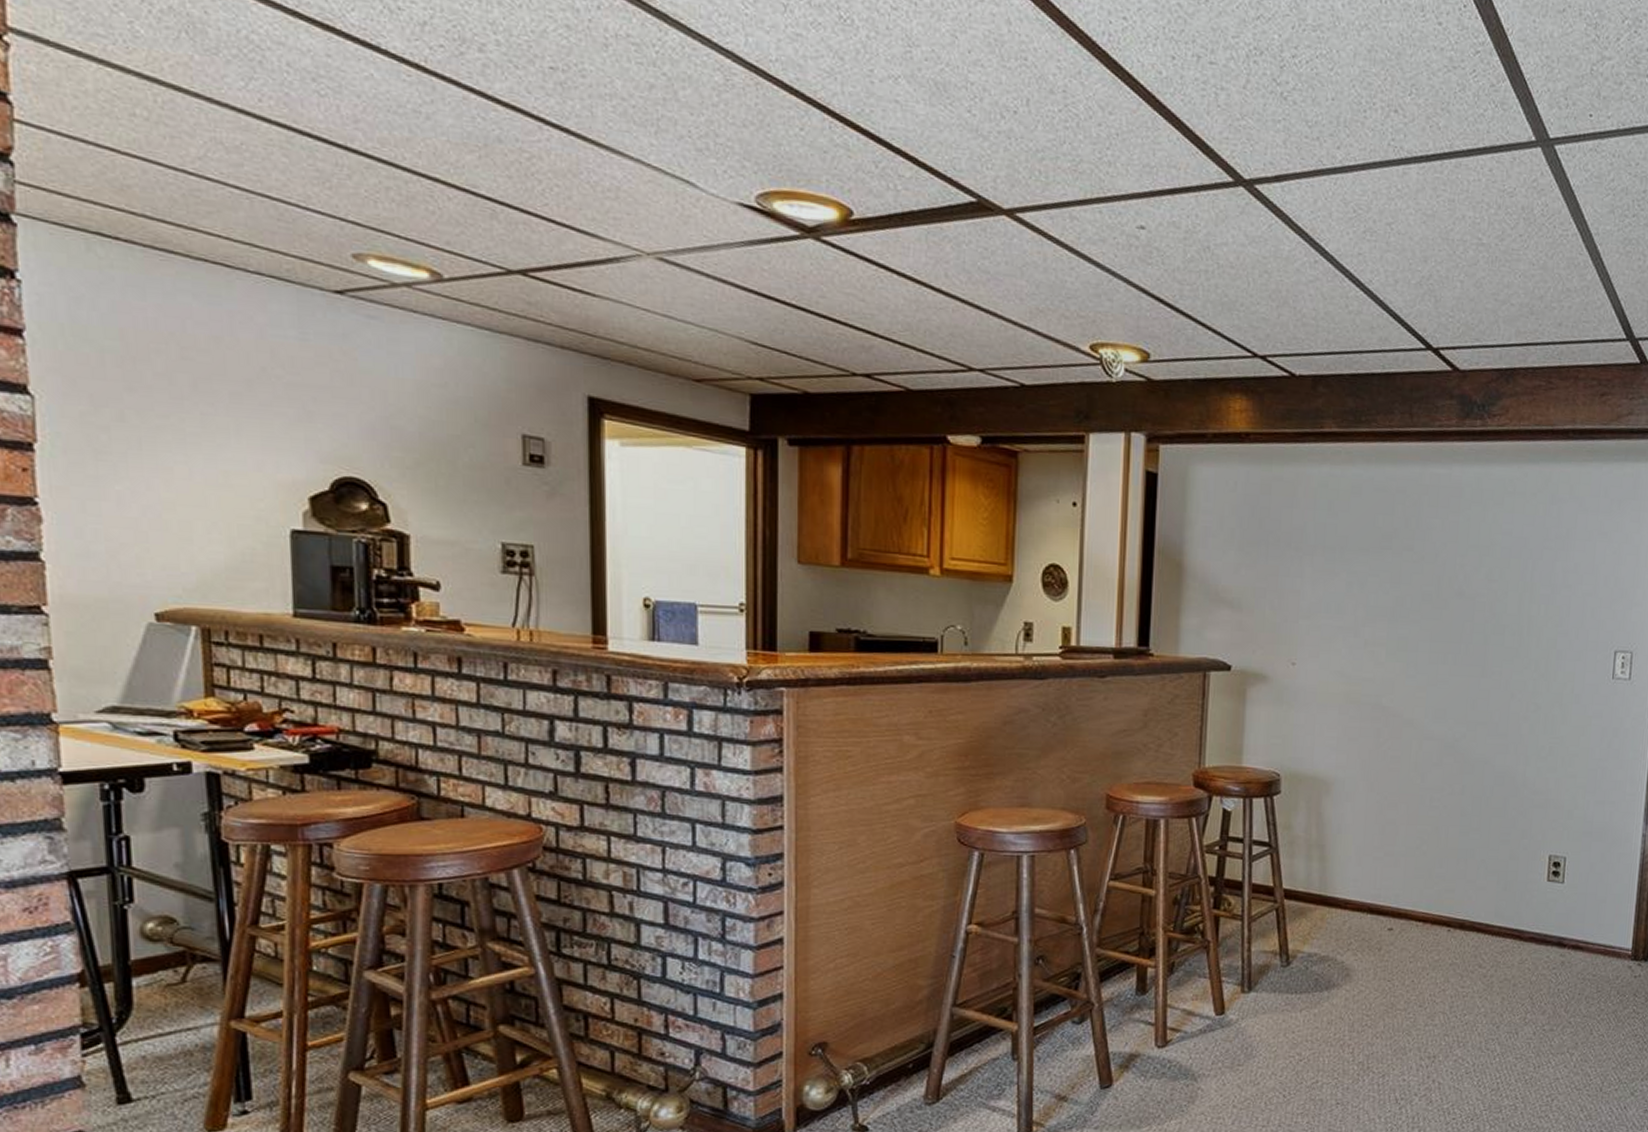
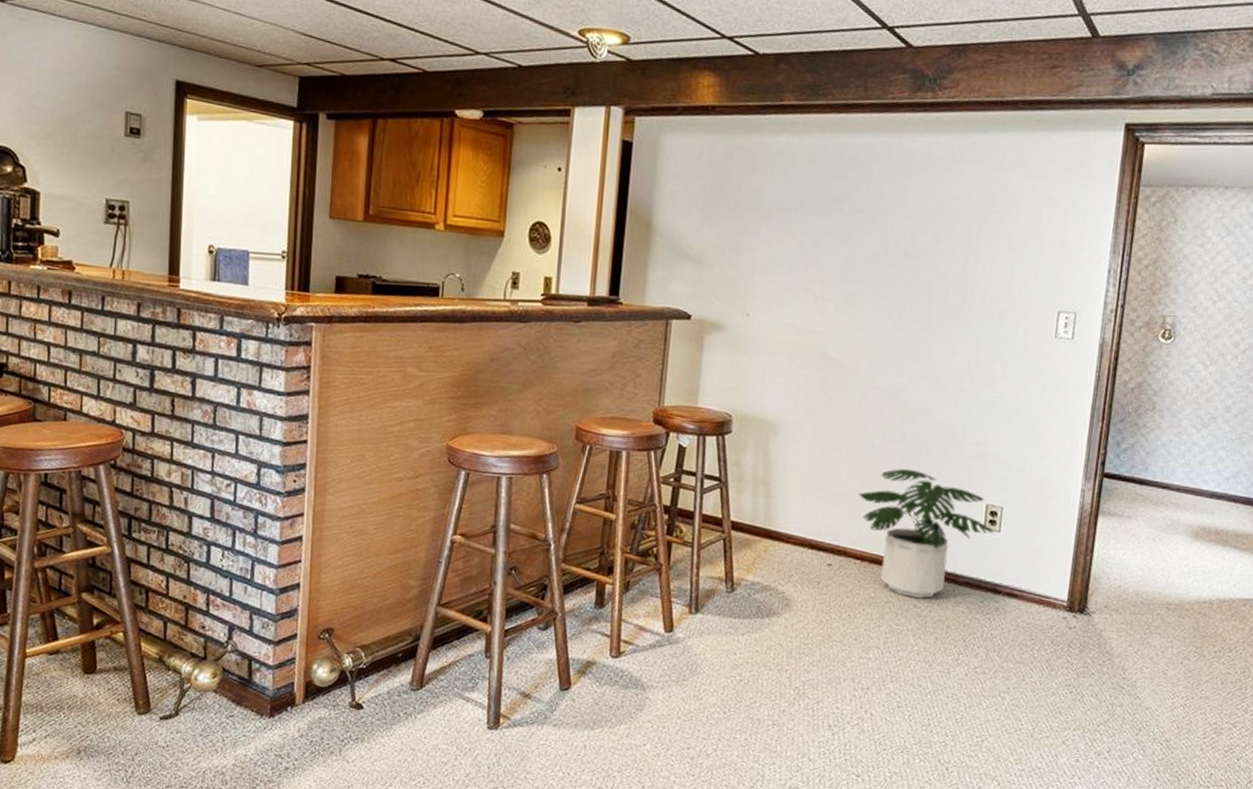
potted plant: none [1418,822,1558,957] -> present [858,468,994,598]

